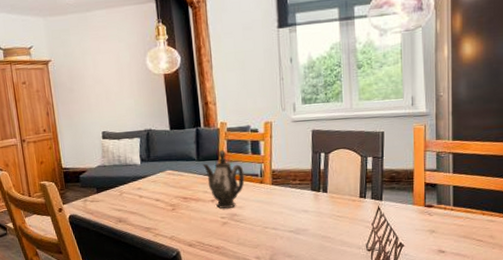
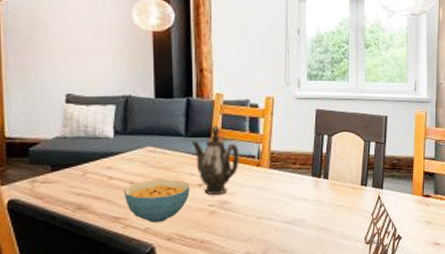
cereal bowl: none [151,196,205,233] -> present [123,179,191,223]

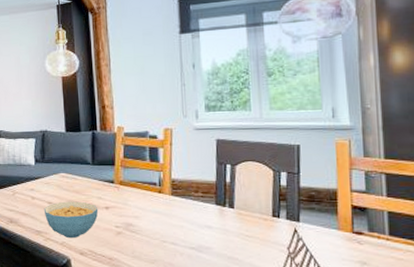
teapot: present [191,125,239,195] -> none [98,154,142,217]

